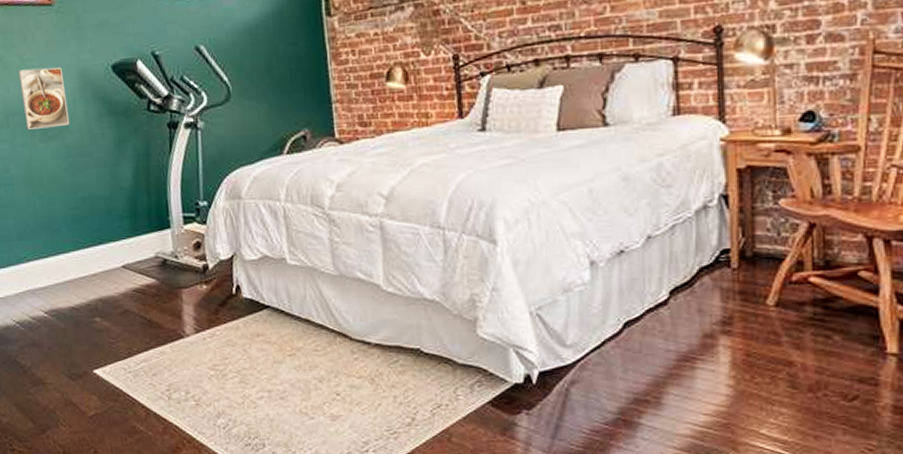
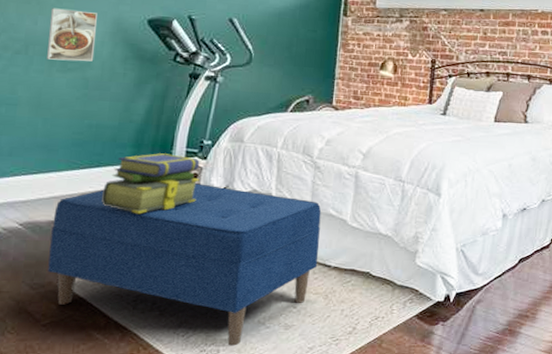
bench: none [72,253,354,440] -> present [48,183,322,346]
stack of books: none [111,221,206,293] -> present [102,153,200,213]

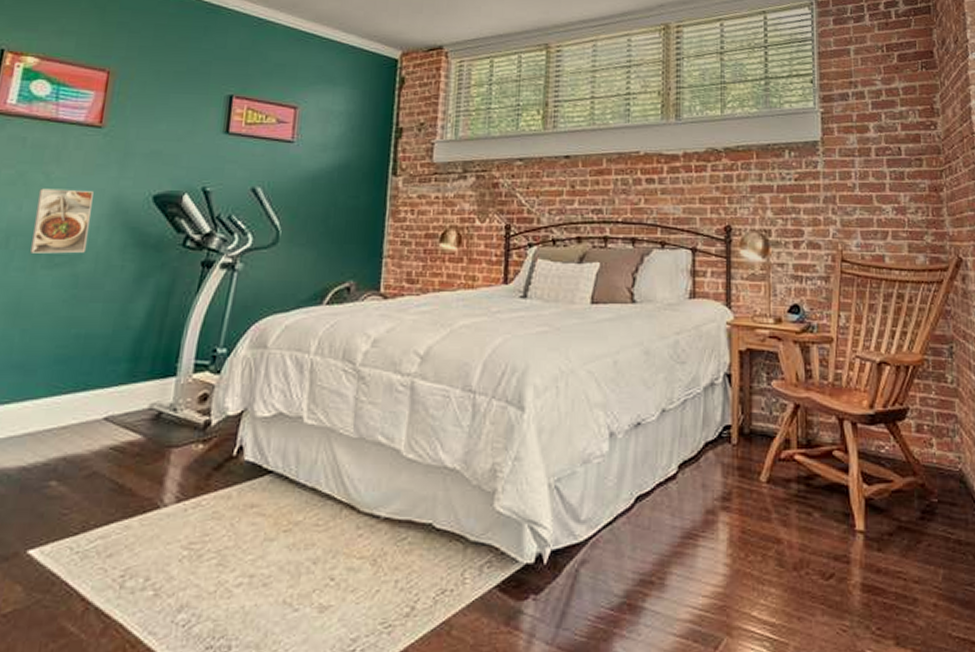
bench: present [48,183,322,346] -> none [14,407,367,640]
stack of books: present [102,153,200,213] -> none [87,368,212,451]

